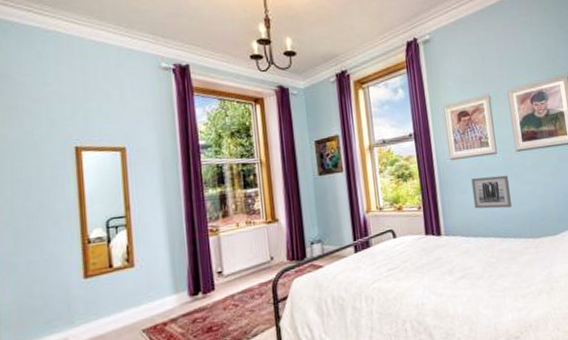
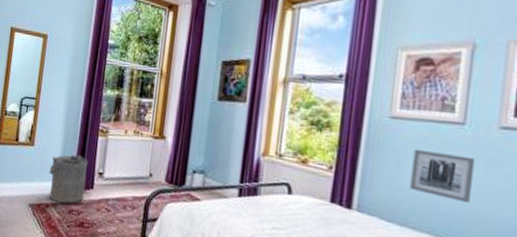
laundry hamper: none [159,261,207,317] -> present [49,155,89,204]

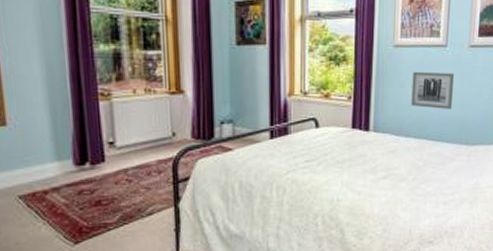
laundry hamper: present [49,155,89,204] -> none [38,127,95,185]

